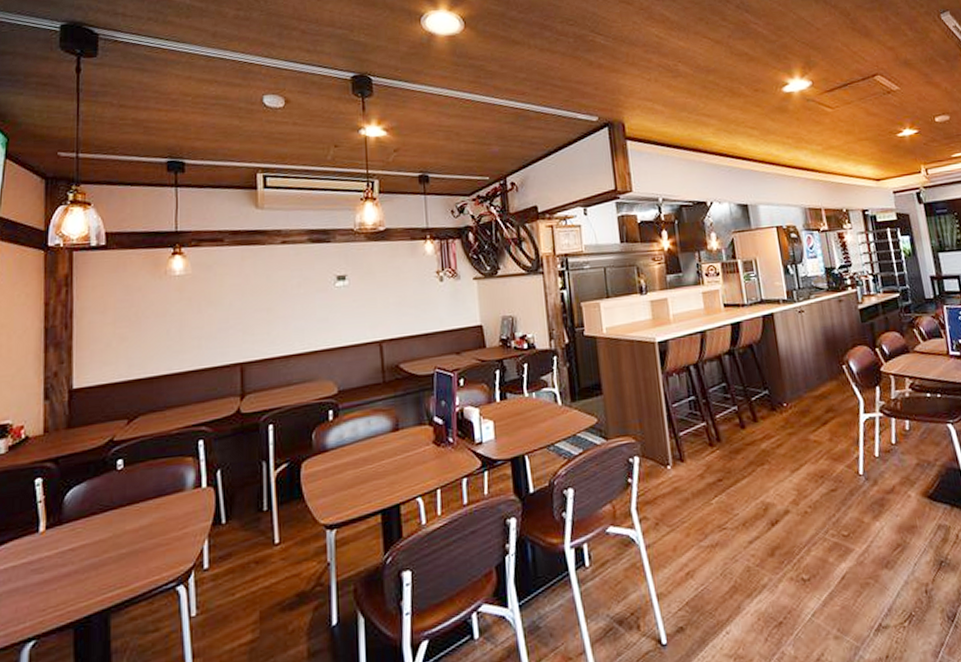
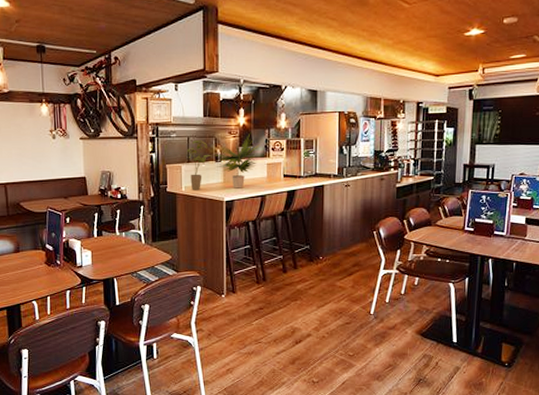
house plant: none [604,269,636,332] -> present [186,139,212,191]
plant: none [638,260,693,326] -> present [214,134,262,189]

